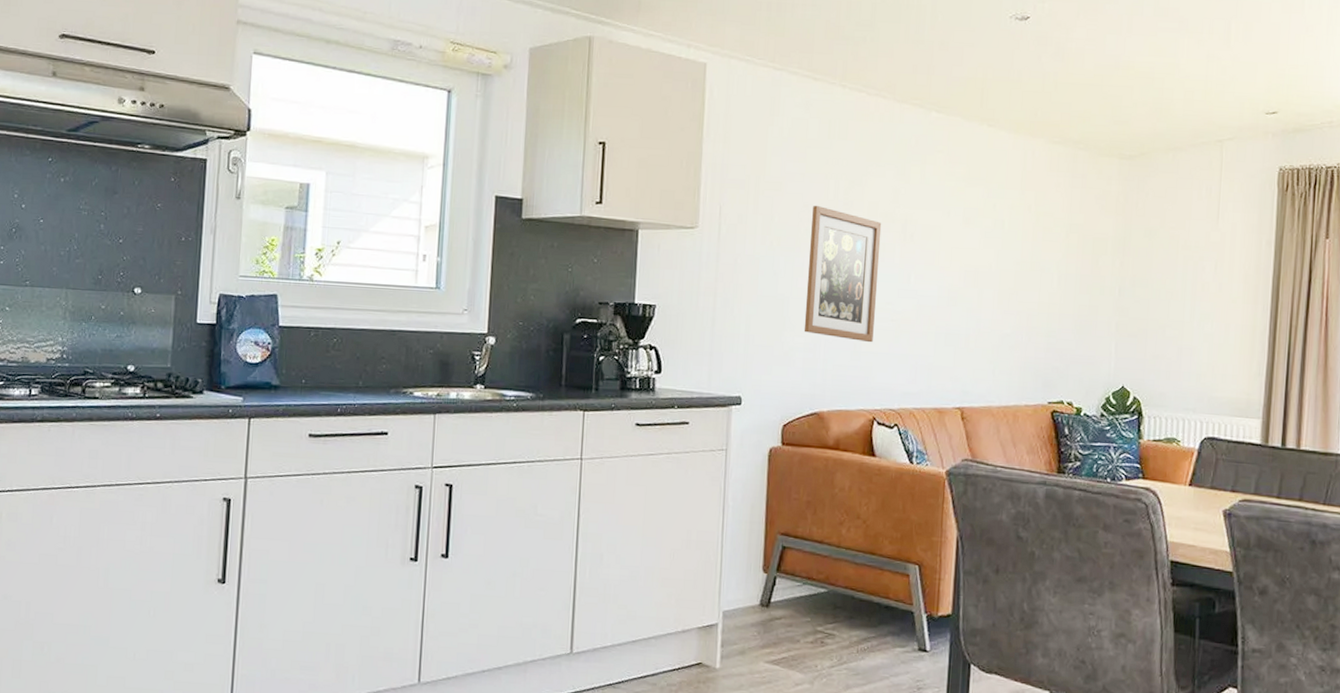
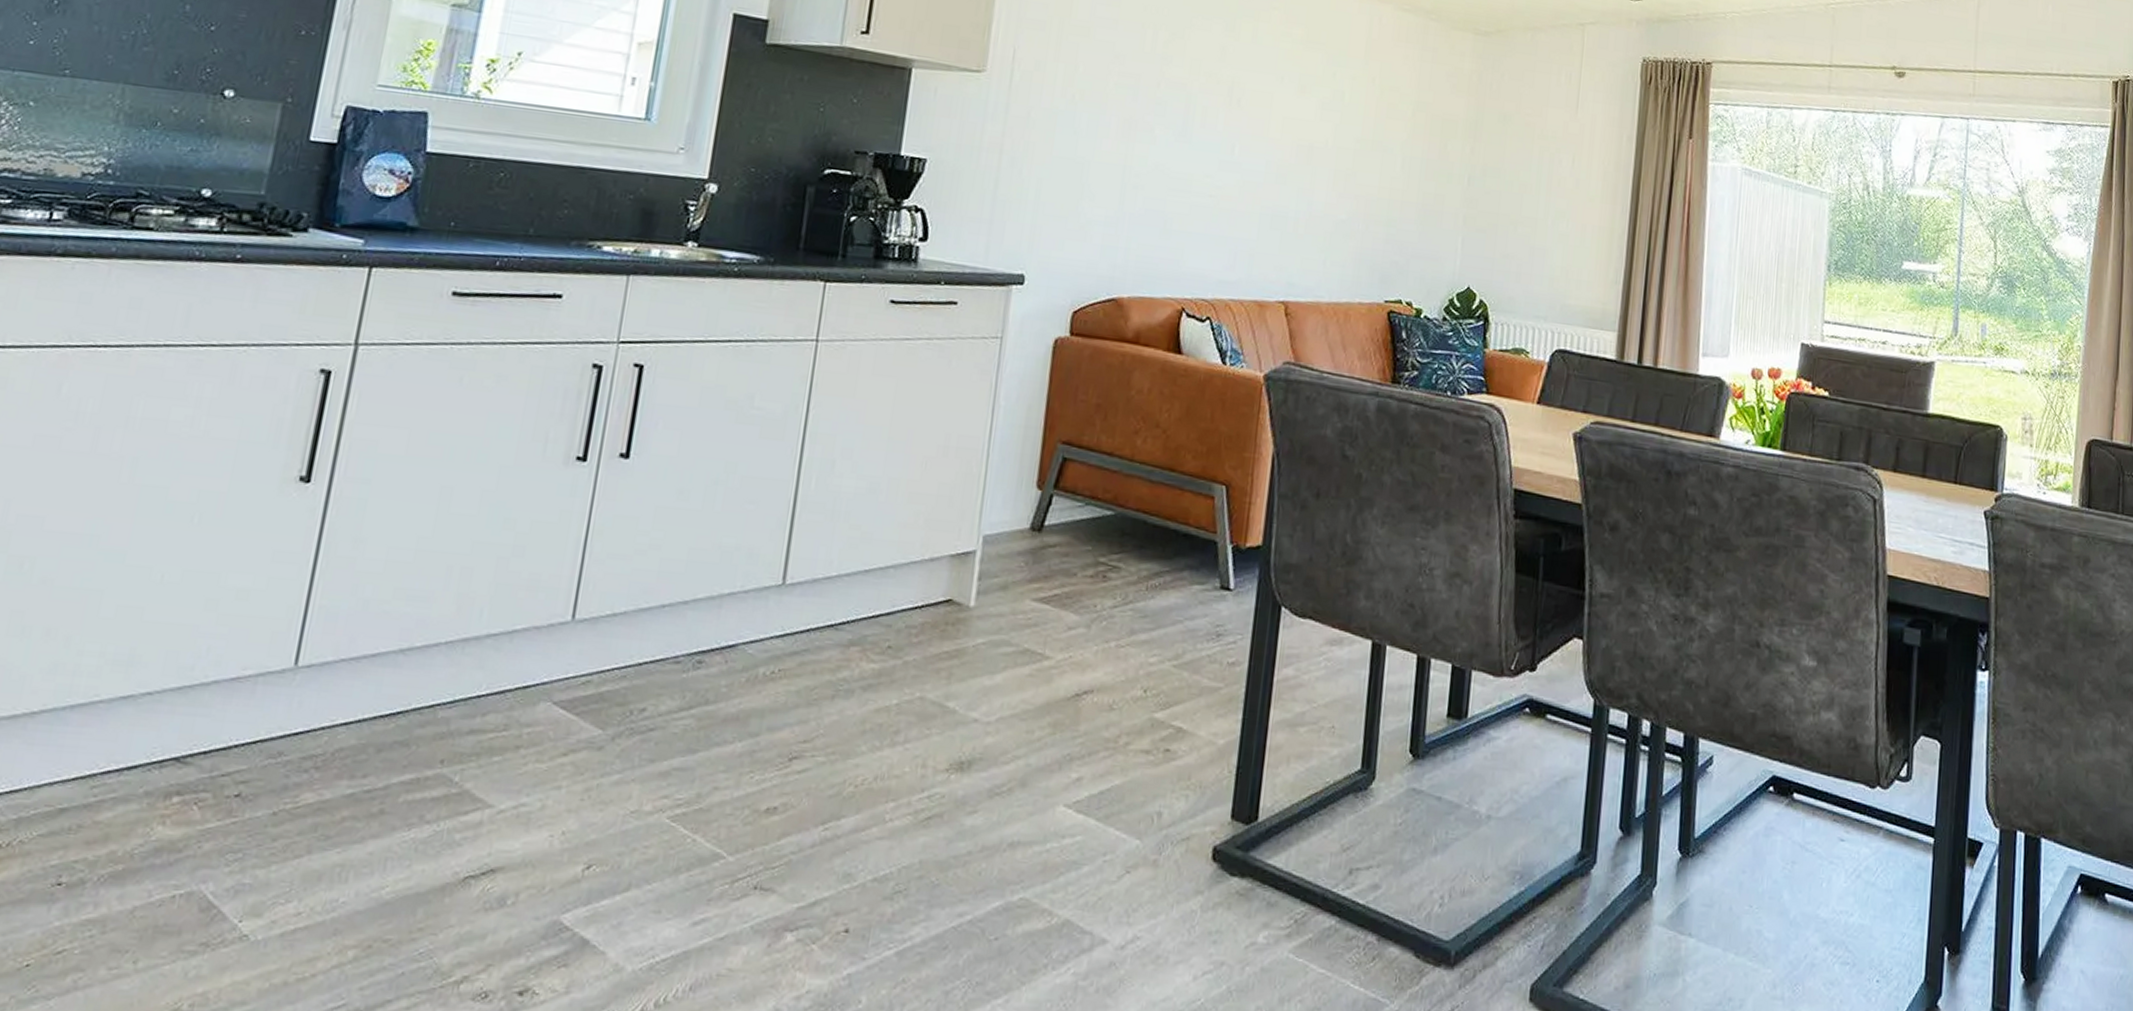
wall art: present [803,205,882,343] -> none [1105,56,1205,221]

